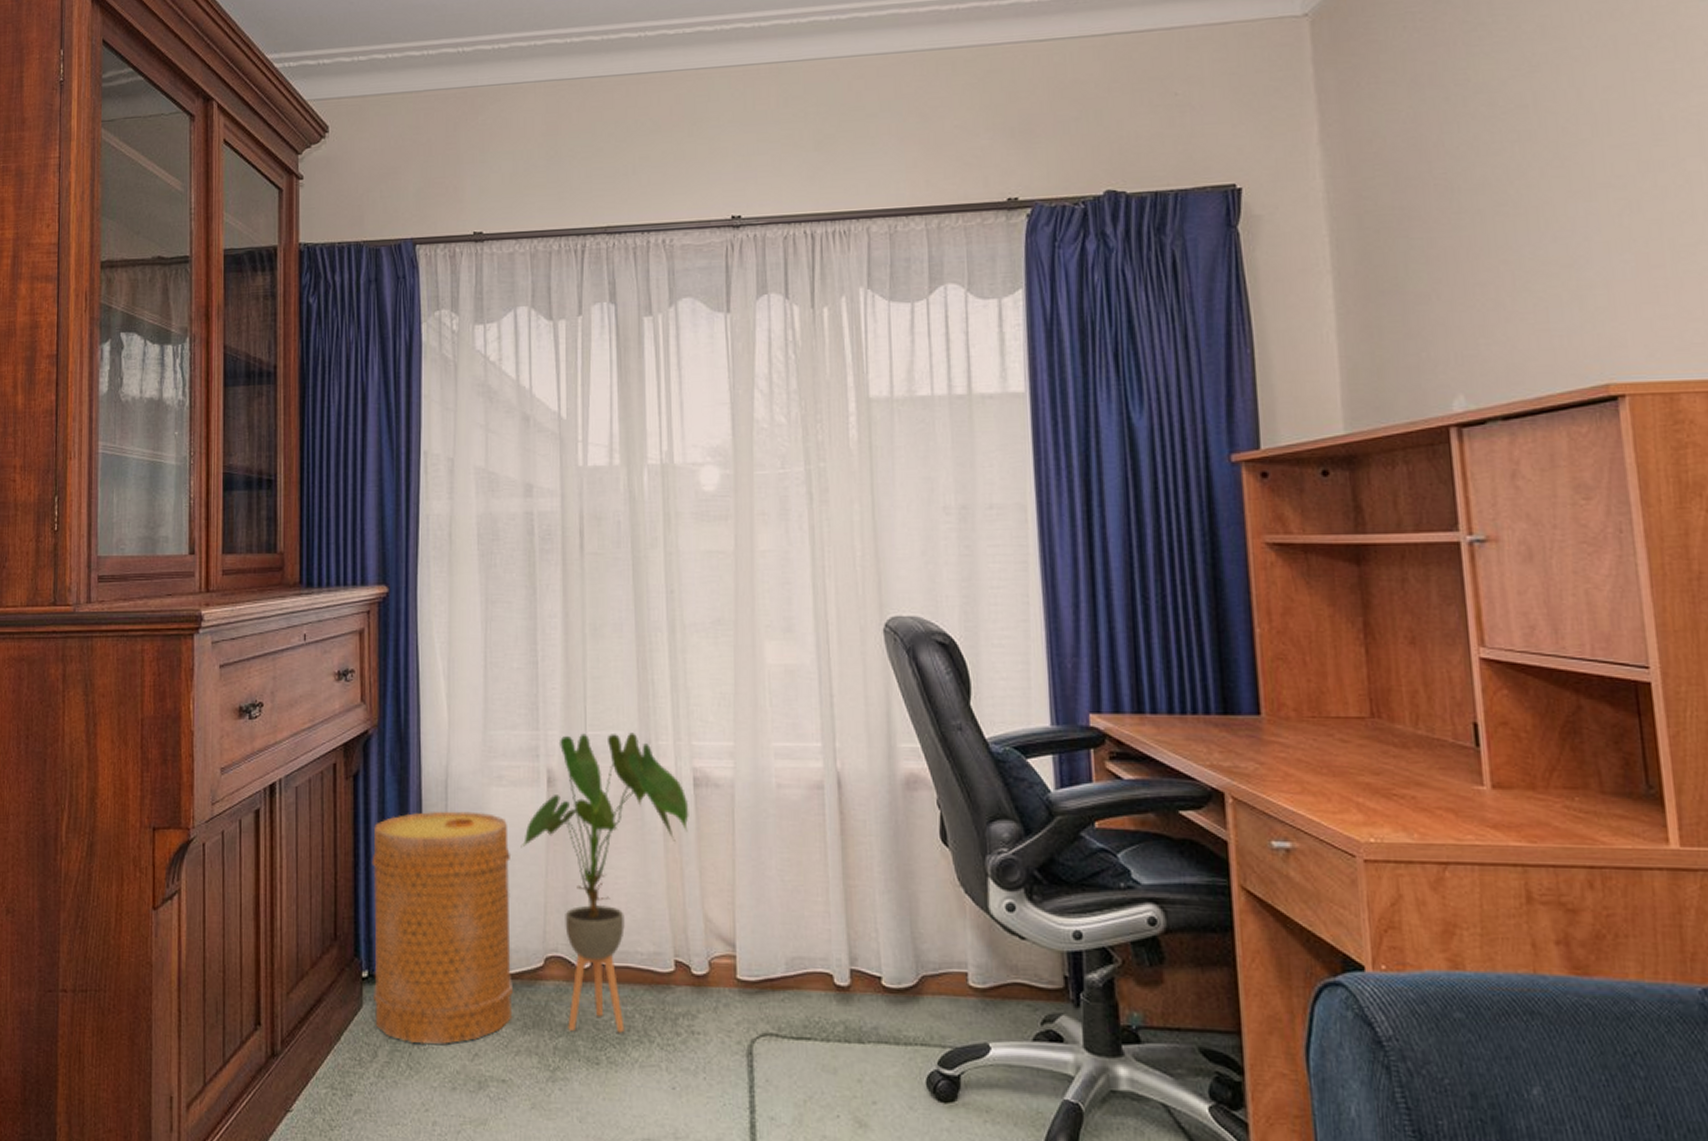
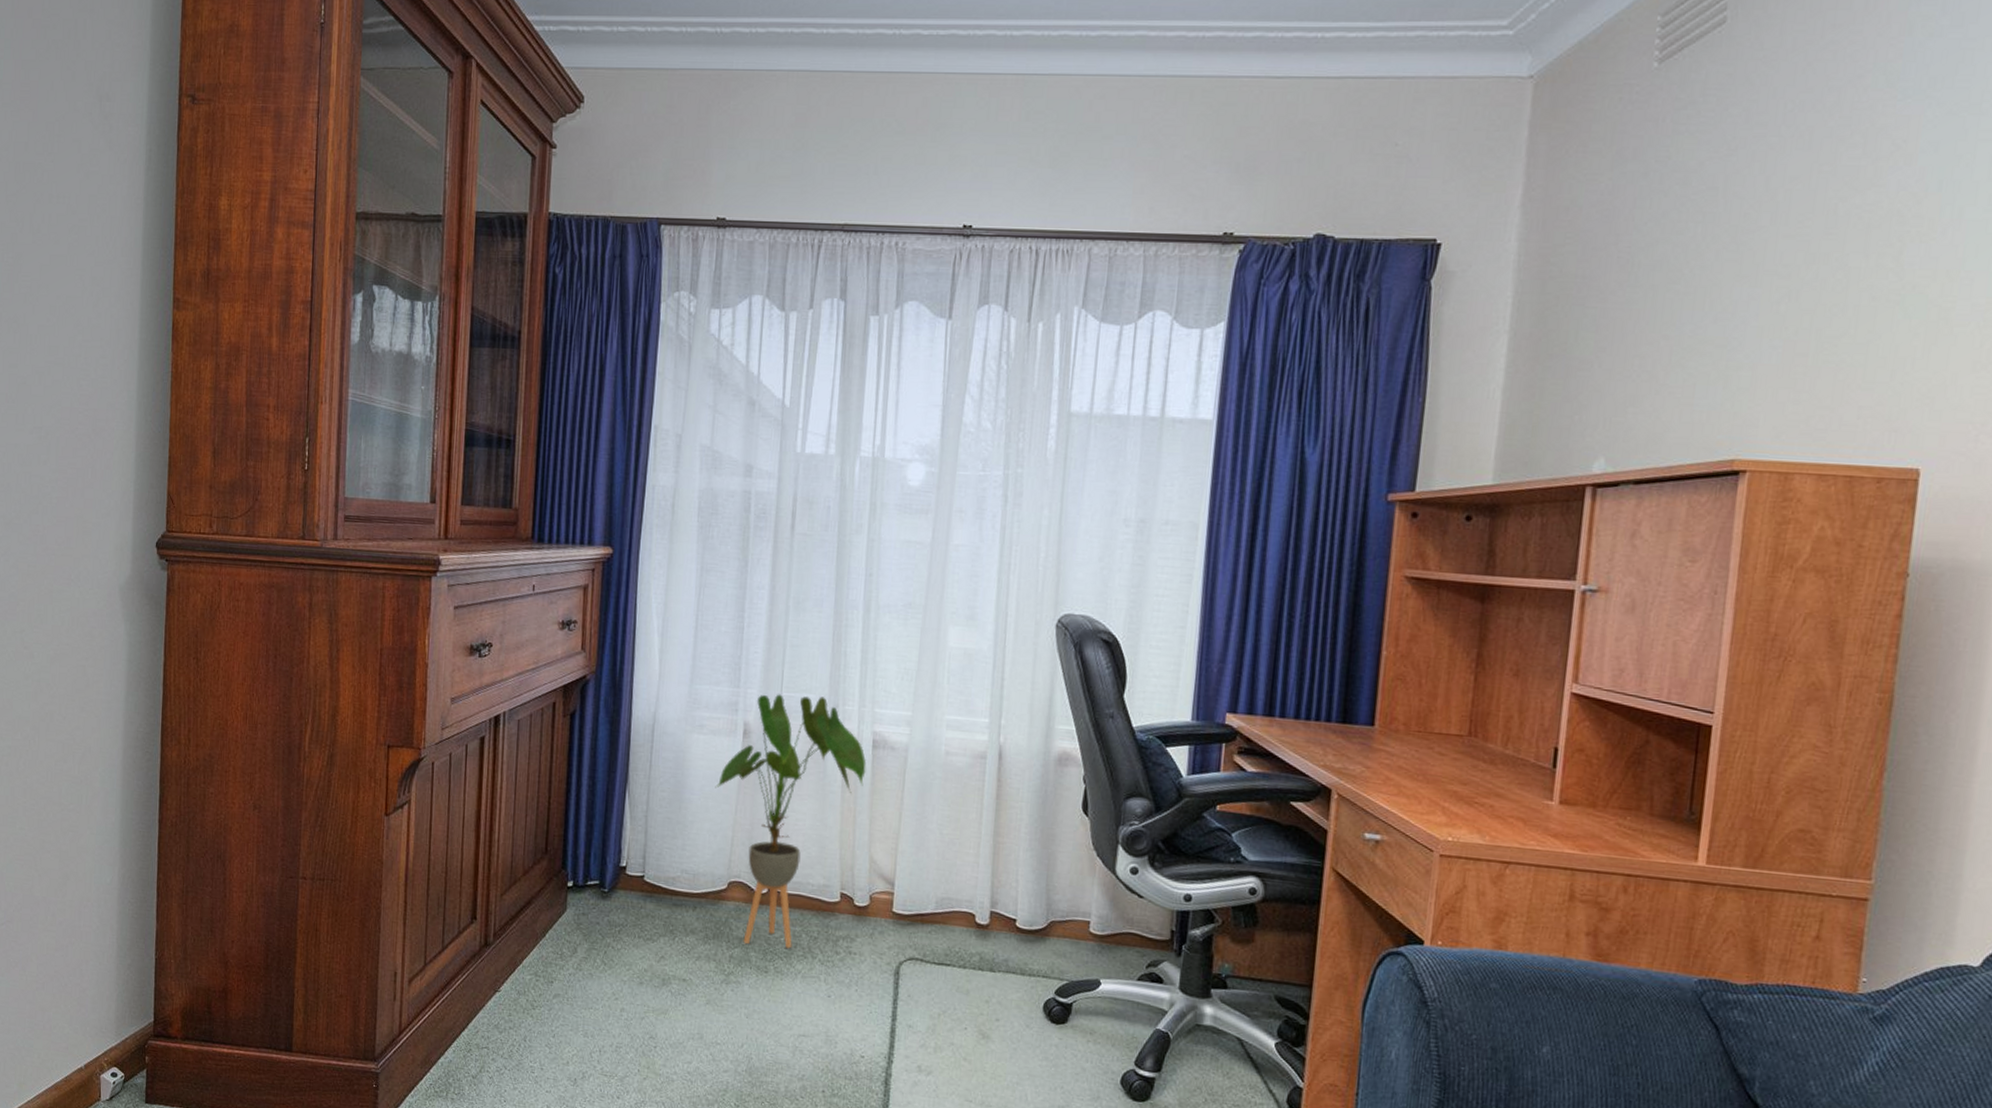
basket: present [371,811,513,1045] -> none [576,750,705,947]

